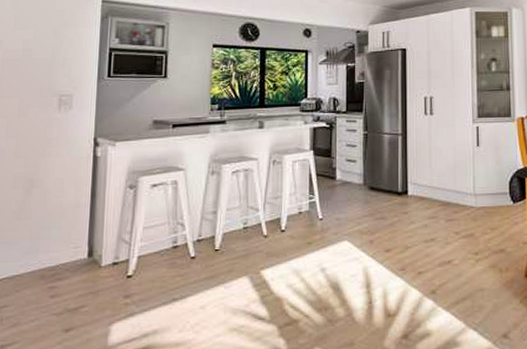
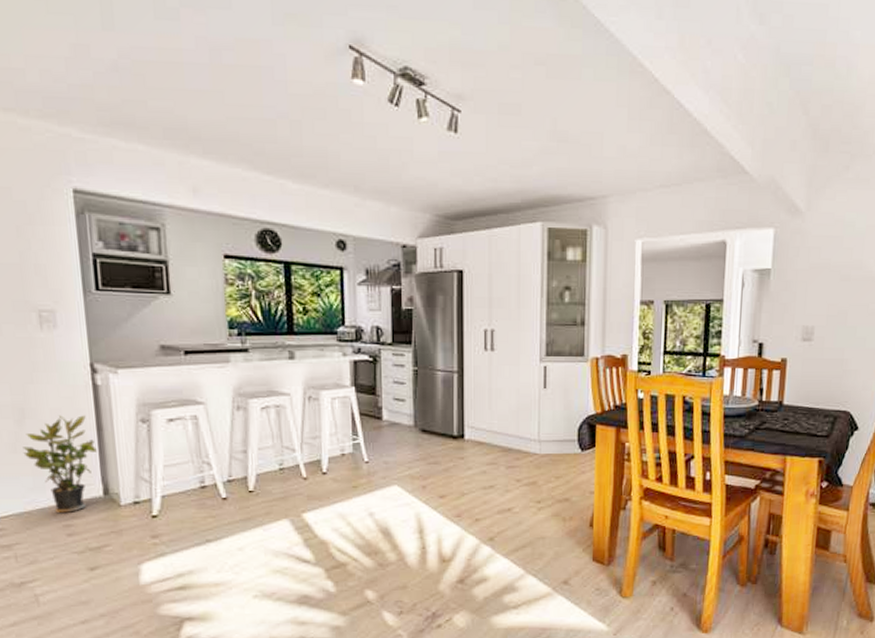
potted plant: none [26,183,88,276] -> present [22,415,97,514]

